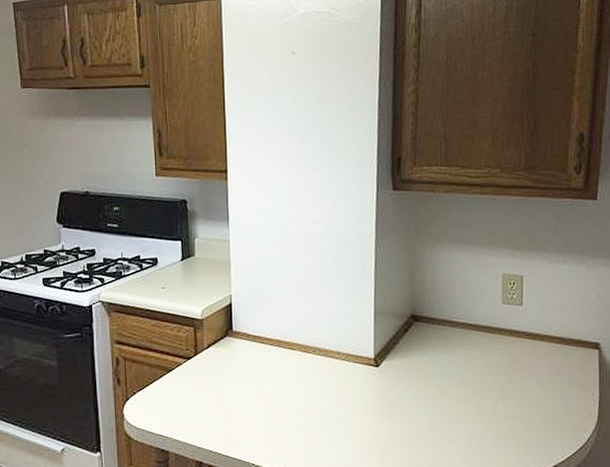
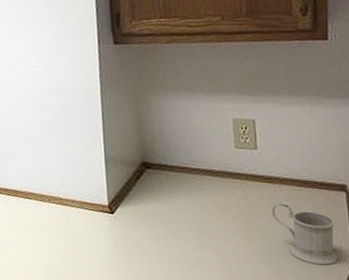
mug: none [530,358,586,420] -> present [271,202,339,265]

